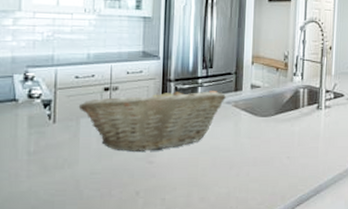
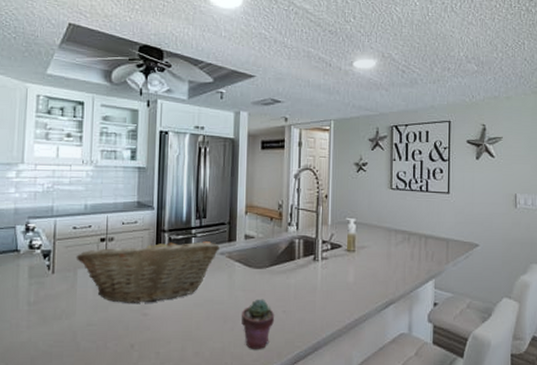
potted succulent: none [247,146,280,193] -> present [242,299,275,349]

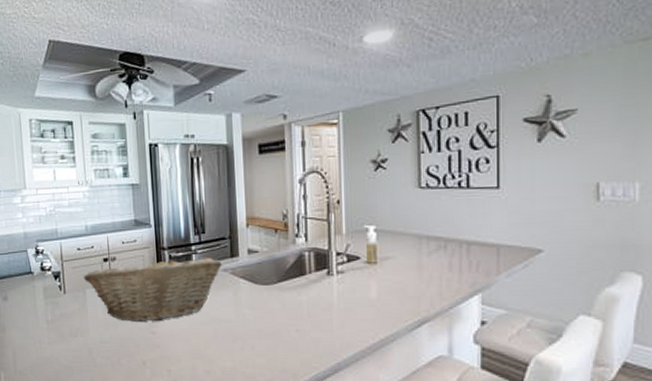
potted succulent: present [242,299,275,349] -> none [251,317,288,369]

